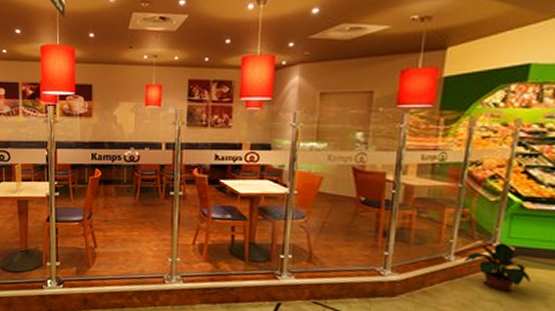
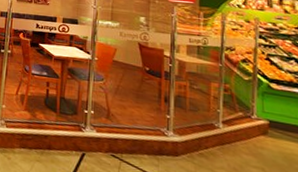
potted plant: present [464,243,532,293] -> none [230,116,287,162]

